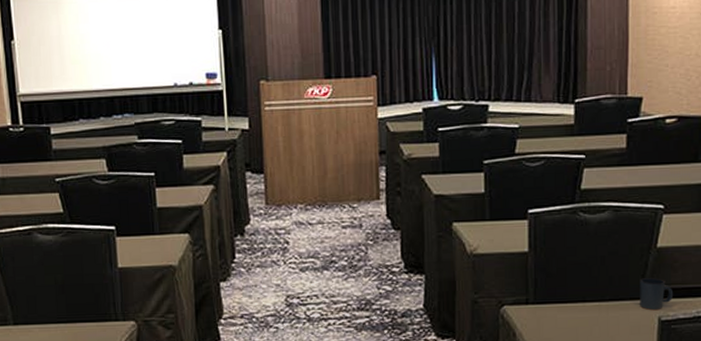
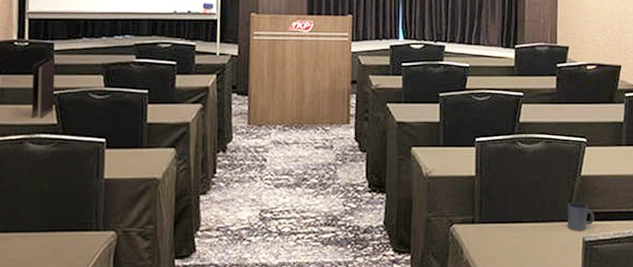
binder: none [31,143,58,209] -> present [31,58,56,119]

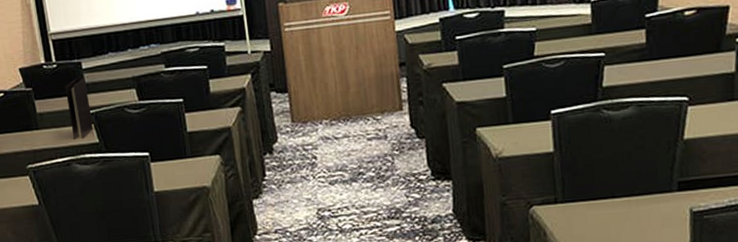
mug: present [567,202,595,232] -> none [668,169,704,203]

